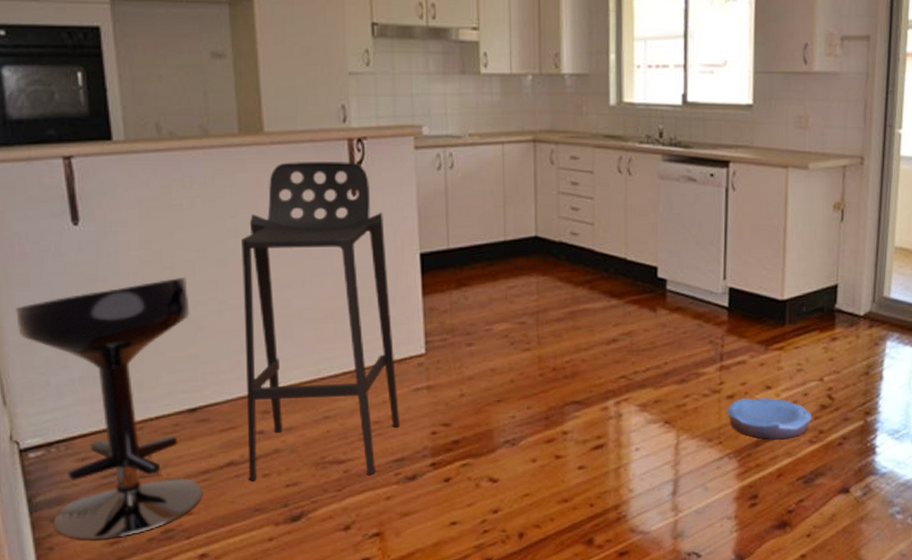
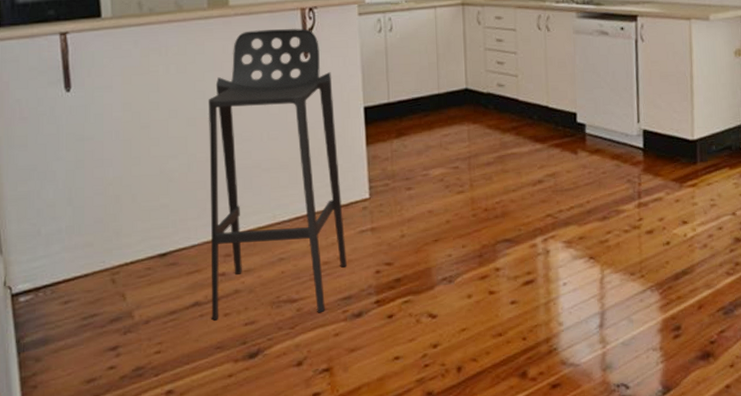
bar stool: present [16,277,204,541] -> none [14,134,171,379]
pet bowl: present [728,397,812,440] -> none [648,232,727,273]

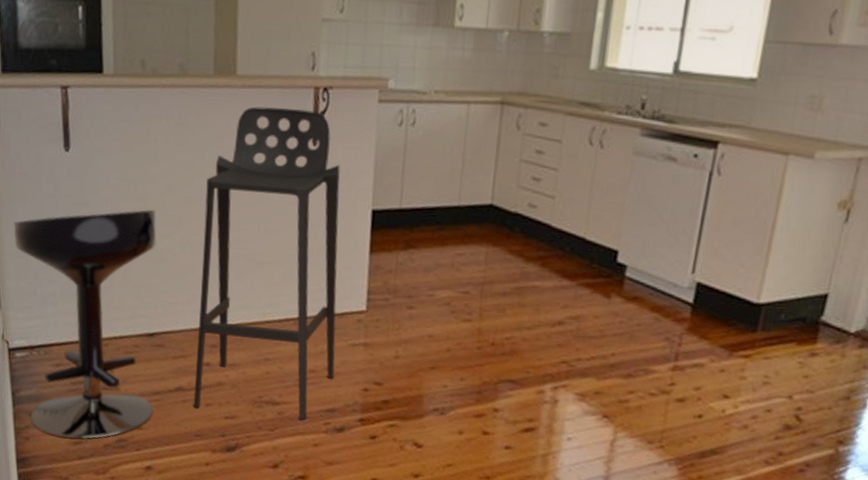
bar stool: none [14,134,171,379] -> present [13,209,157,440]

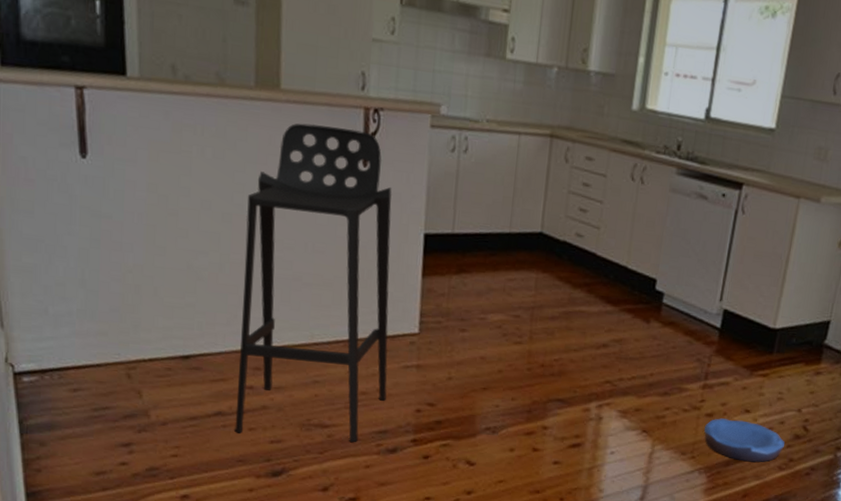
bar stool: present [13,209,157,440] -> none [18,225,192,470]
pet bowl: none [674,404,772,455] -> present [704,418,785,463]

